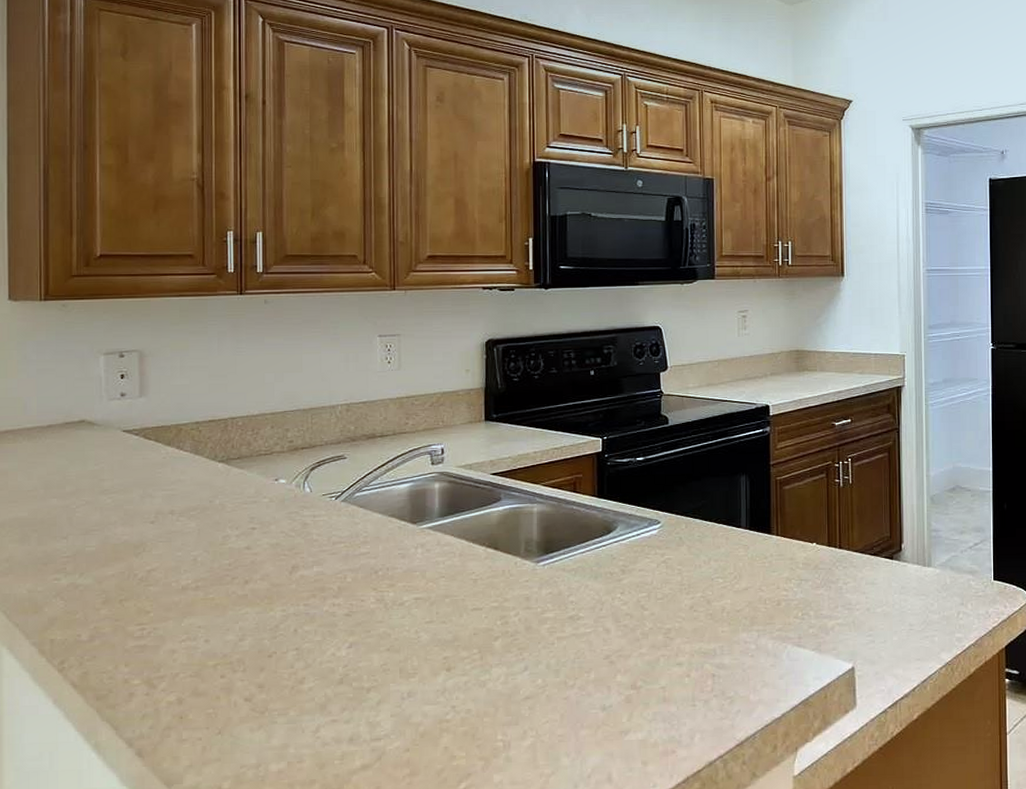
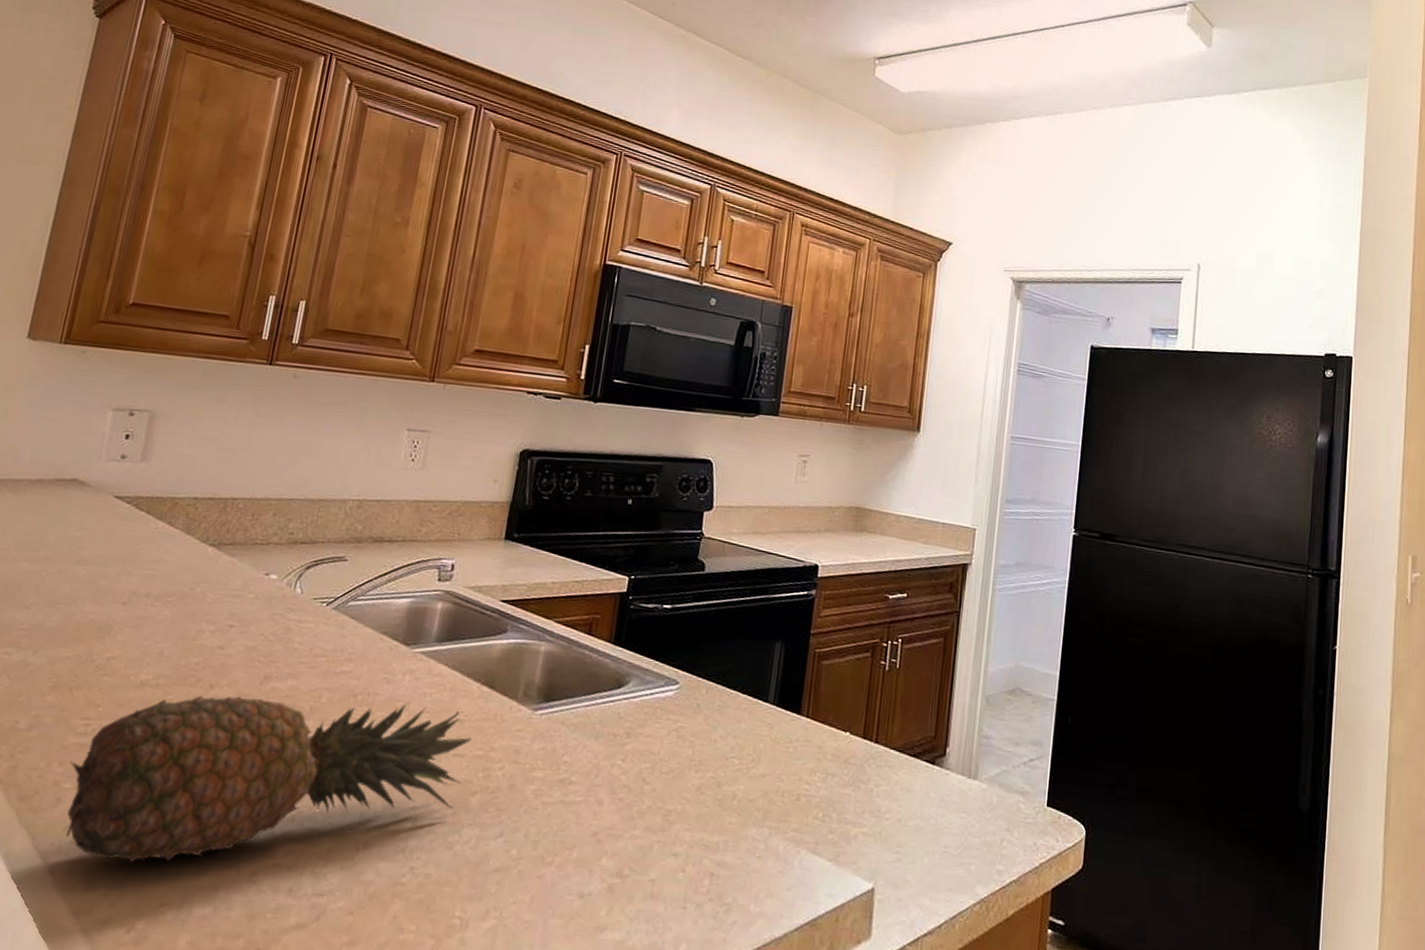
fruit: none [134,571,486,737] -> present [66,695,471,863]

